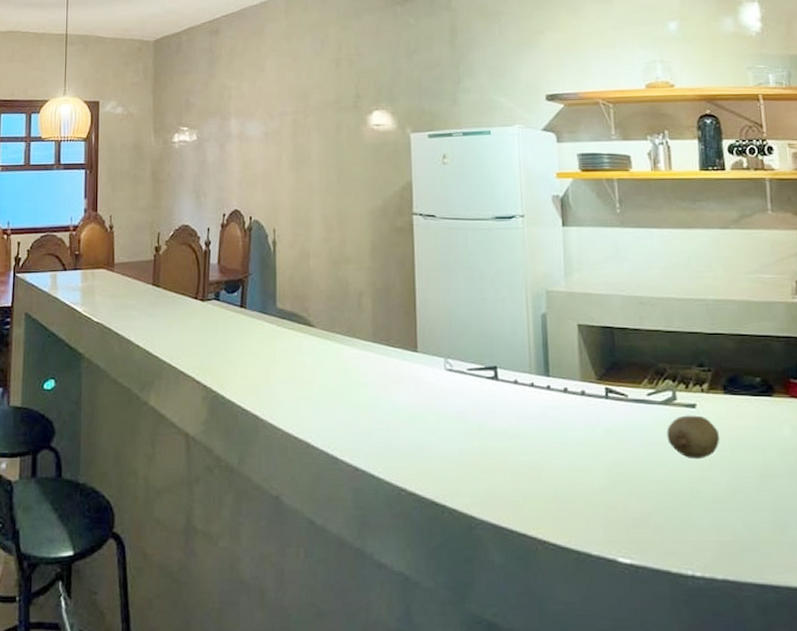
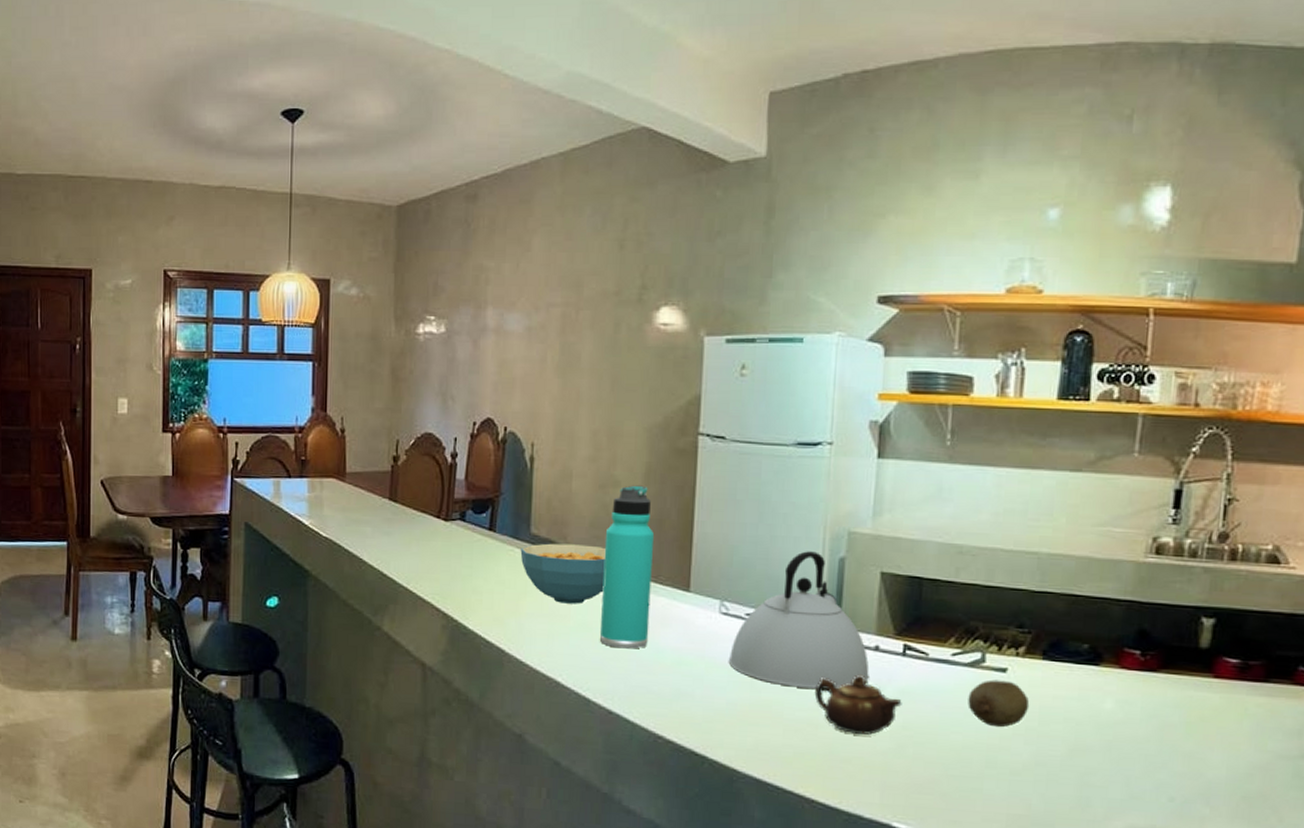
cereal bowl: none [268,315,343,370] -> present [520,543,606,604]
thermos bottle: none [341,260,386,408] -> present [600,485,655,649]
kettle: none [456,310,580,434] -> present [728,551,870,689]
teapot: none [534,418,611,474] -> present [814,674,902,735]

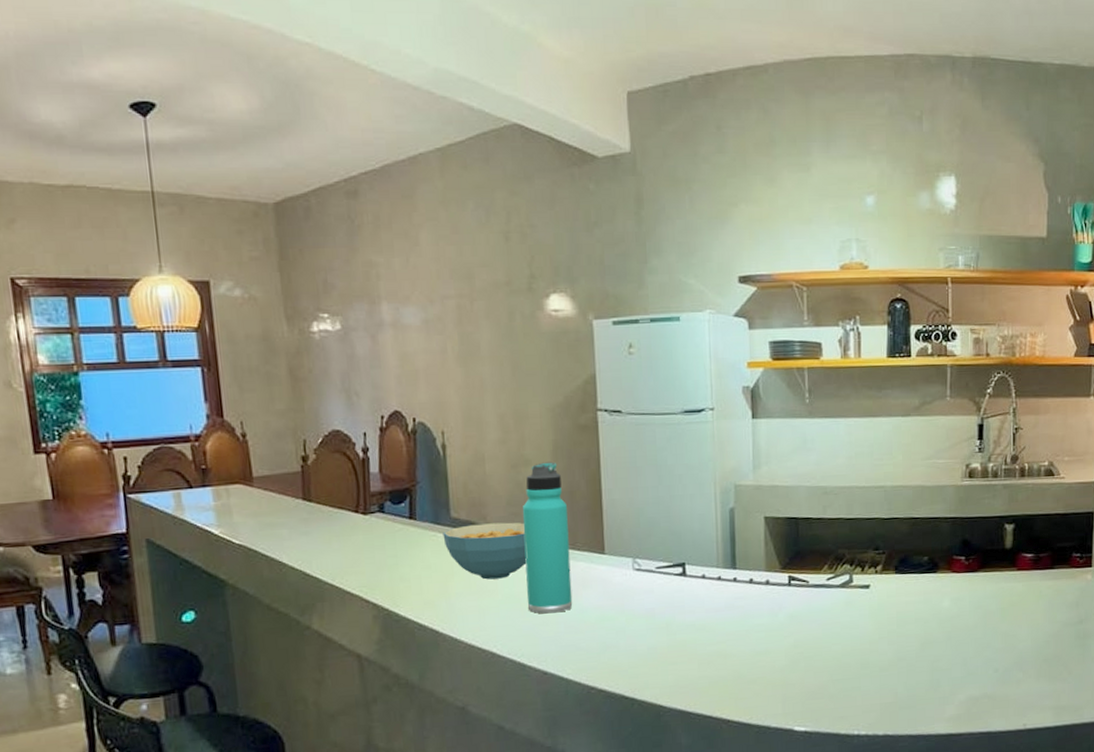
kettle: present [728,551,870,689] -> none [645,505,764,626]
teapot: present [814,674,902,735] -> none [720,606,792,658]
fruit: present [968,680,1030,728] -> none [842,595,889,635]

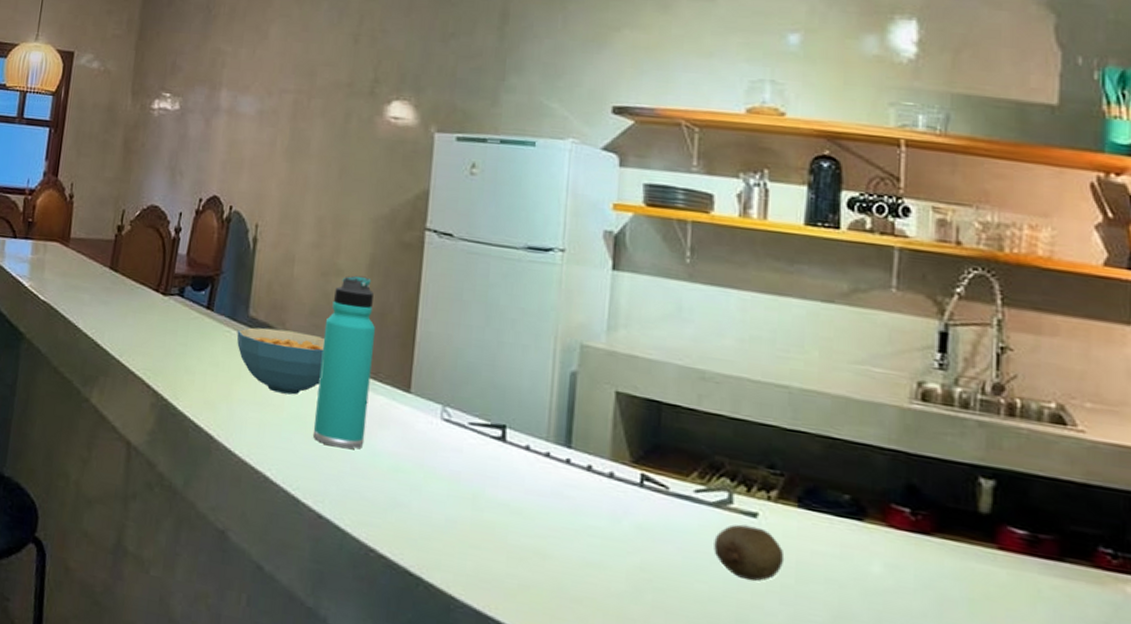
fruit: none [842,595,889,635] -> present [714,524,785,582]

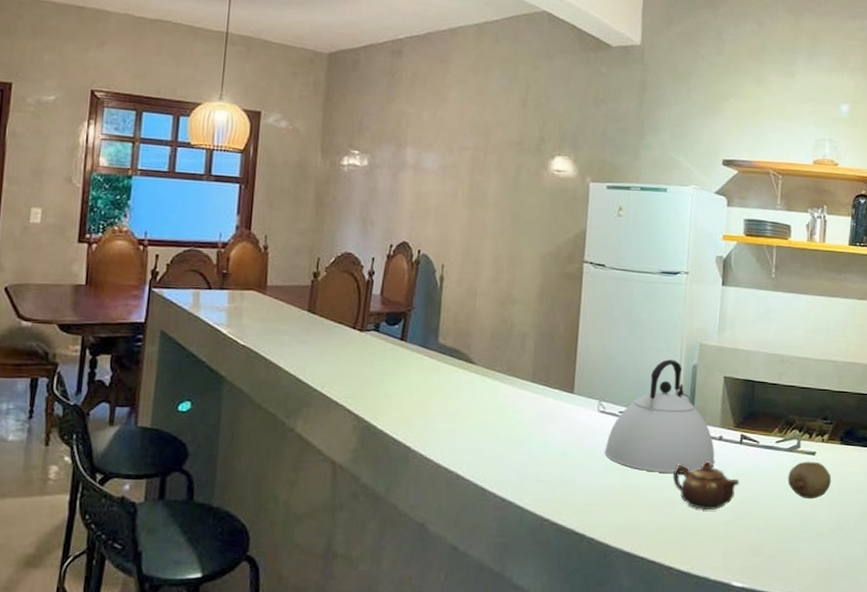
cereal bowl: present [236,327,325,395] -> none [428,352,504,405]
thermos bottle: present [314,275,376,449] -> none [497,303,546,444]
kettle: none [448,361,603,517] -> present [604,359,715,473]
teapot: none [542,502,640,574] -> present [672,460,740,510]

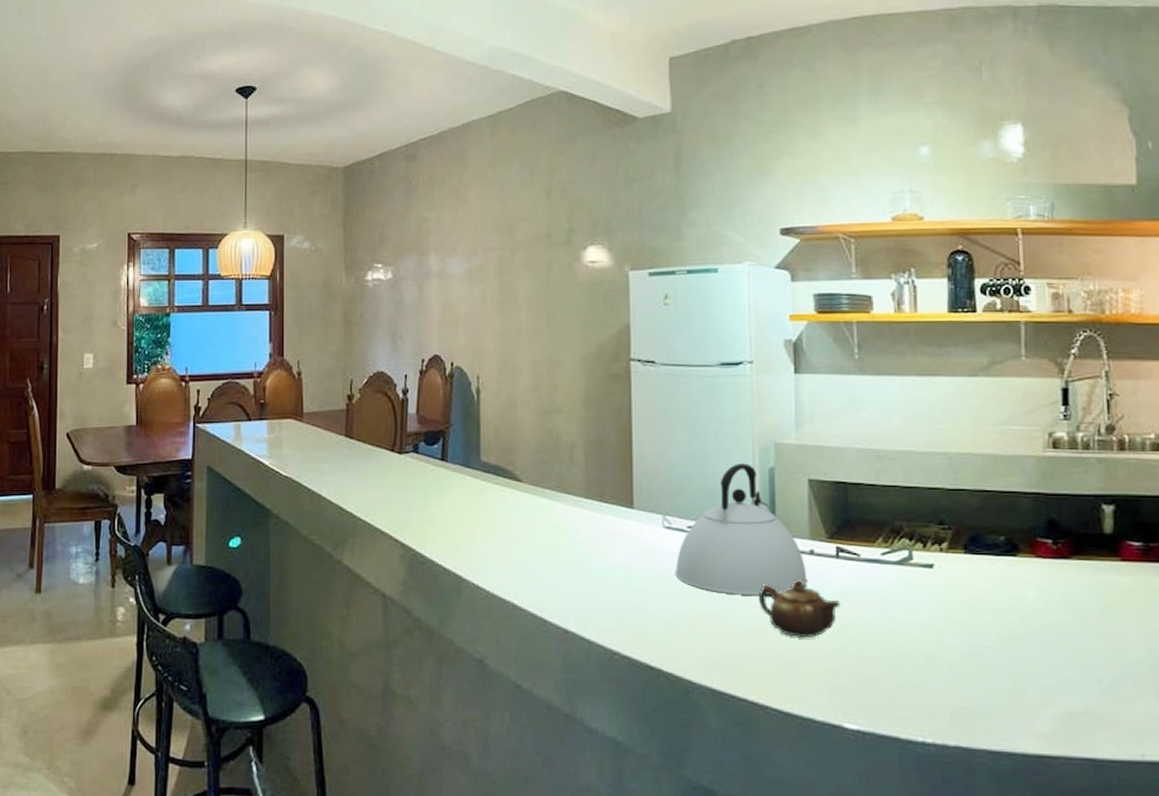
fruit: present [788,461,832,500] -> none [901,576,958,622]

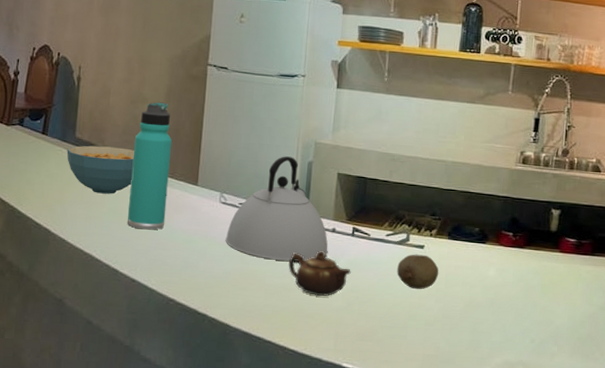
cereal bowl: none [472,469,553,527] -> present [66,145,134,194]
thermos bottle: none [550,410,598,567] -> present [128,102,173,230]
fruit: none [901,576,958,622] -> present [397,254,439,290]

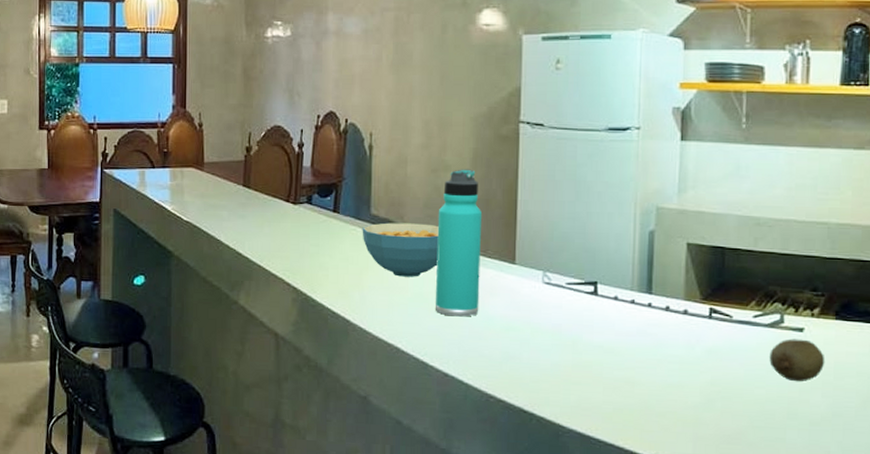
kettle: present [225,156,328,261] -> none [551,225,679,350]
teapot: present [288,250,351,296] -> none [630,336,710,391]

